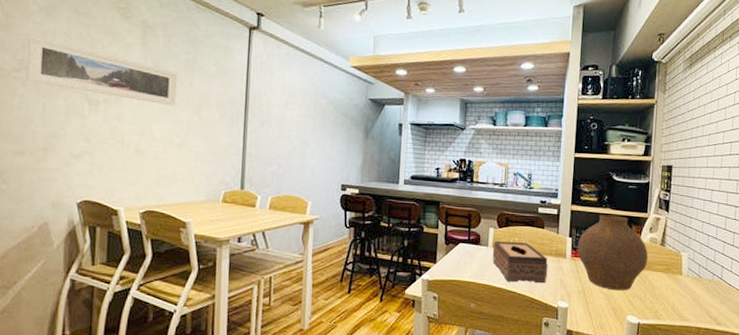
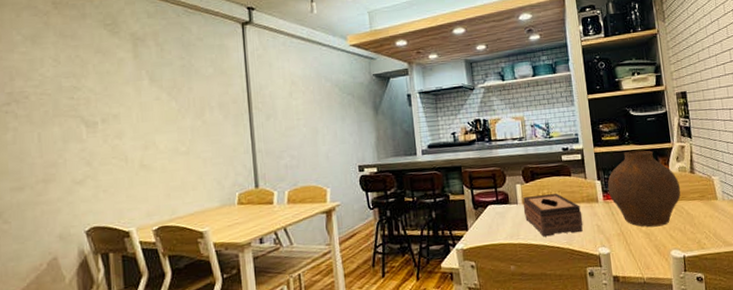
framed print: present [26,35,178,106] -> none [15,66,177,115]

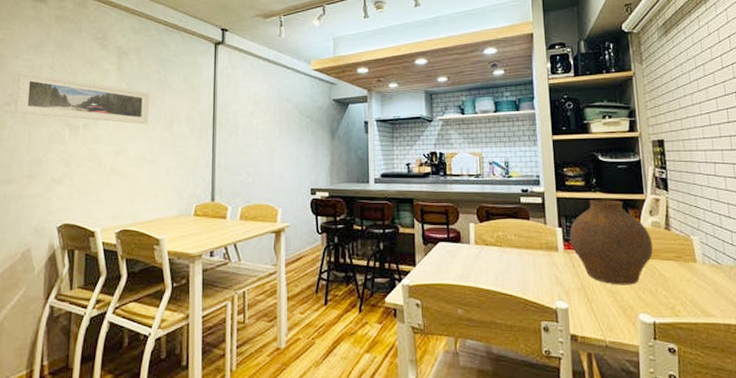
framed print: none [15,66,177,115] -> present [15,71,150,125]
tissue box: present [522,193,583,237] -> none [475,237,540,283]

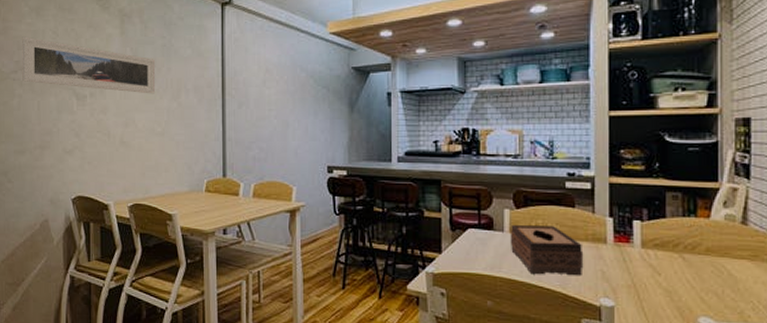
tissue box: none [475,237,540,283] -> present [510,225,584,276]
vase: present [569,199,654,285] -> none [621,187,724,285]

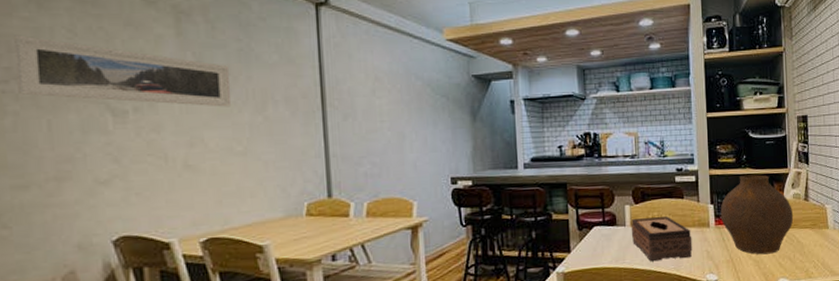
vase: none [621,187,724,285] -> present [720,174,794,255]

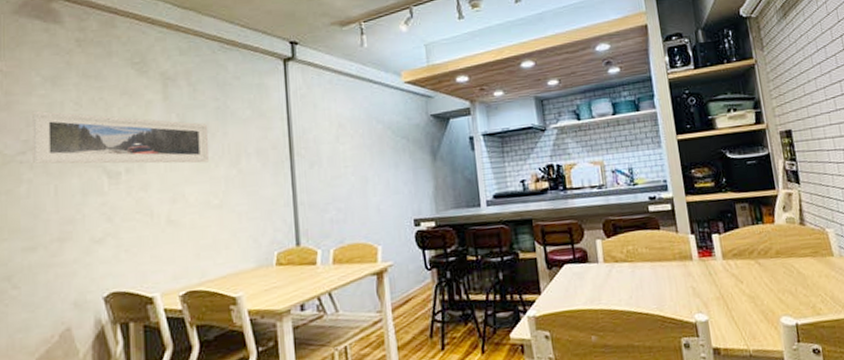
tissue box: present [631,216,693,262] -> none [604,250,676,302]
vase: present [720,174,794,255] -> none [702,198,790,290]

